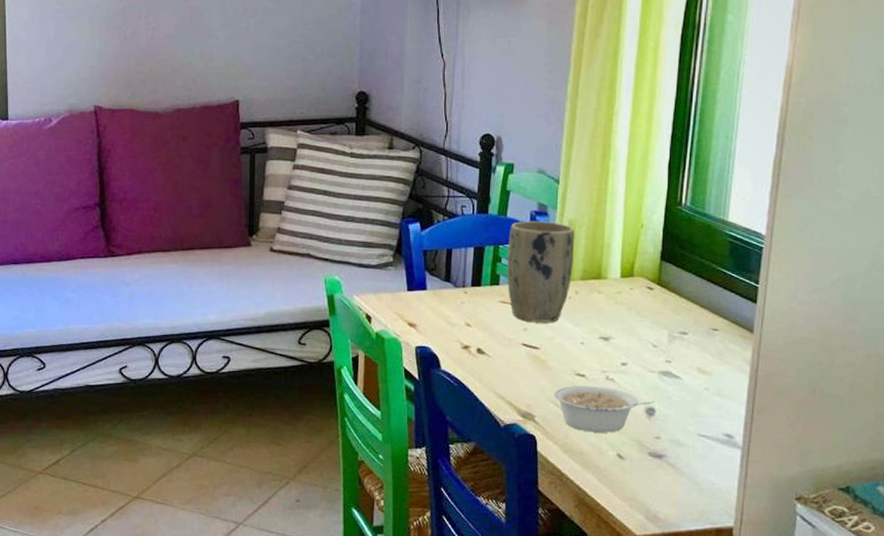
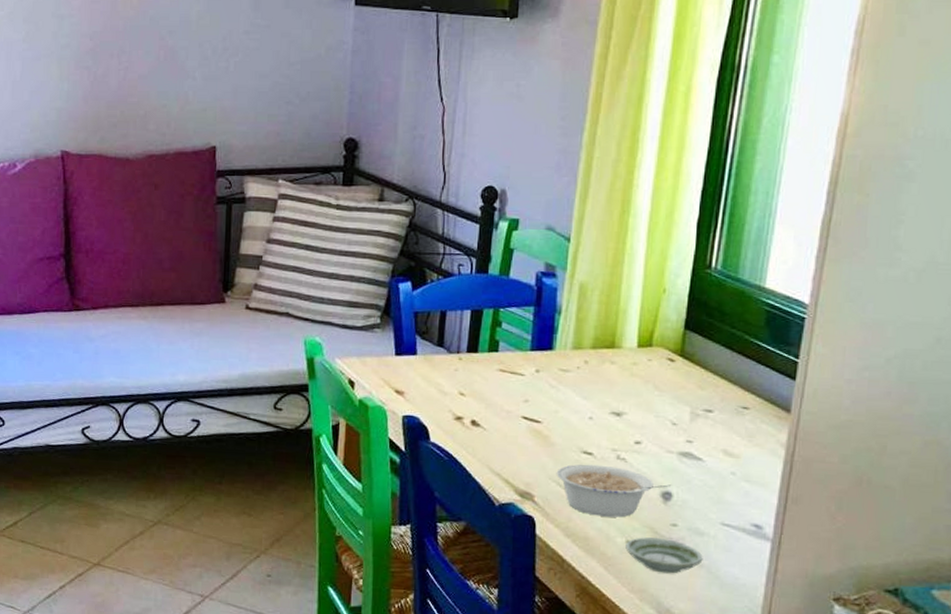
plant pot: present [506,220,575,322] -> none [507,282,587,394]
saucer: none [616,450,684,482] -> present [625,537,703,574]

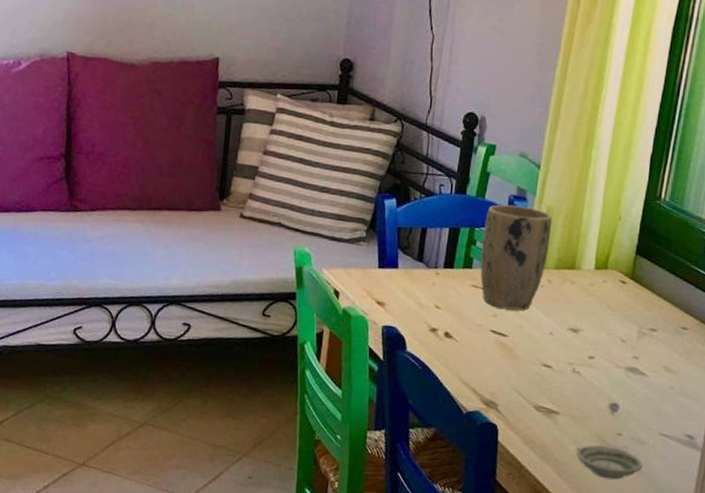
plant pot: none [507,282,587,394] -> present [480,204,553,310]
legume: present [556,464,672,518] -> none [518,376,619,427]

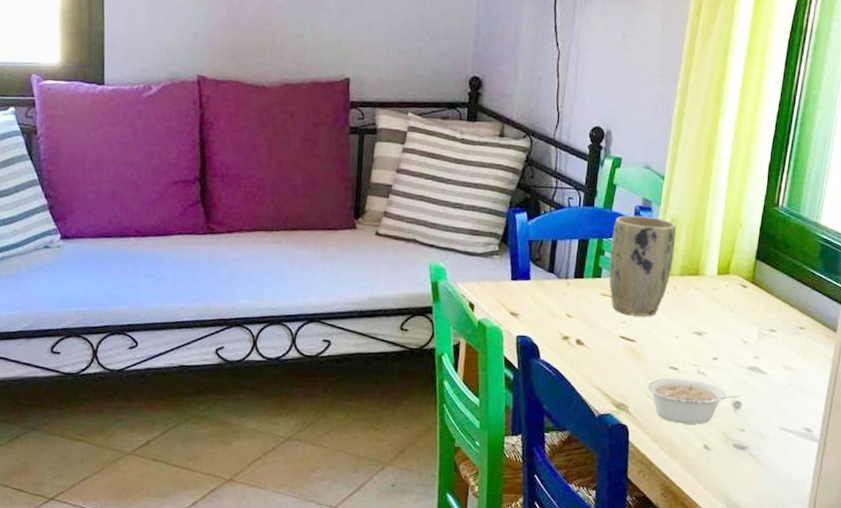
legume: none [518,376,619,427] -> present [647,378,742,425]
saucer: present [576,445,643,480] -> none [702,441,765,473]

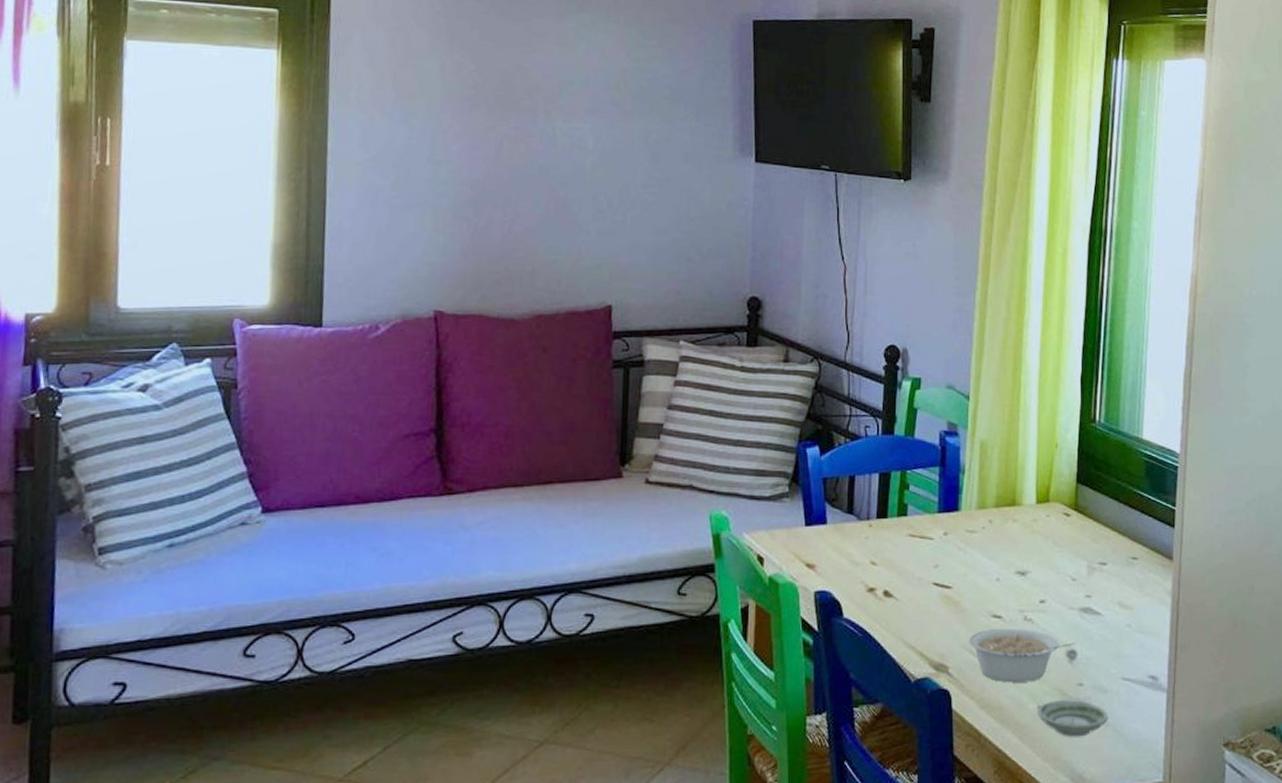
plant pot: present [609,215,677,316] -> none [915,441,988,557]
saucer: none [702,441,765,473] -> present [1038,700,1108,737]

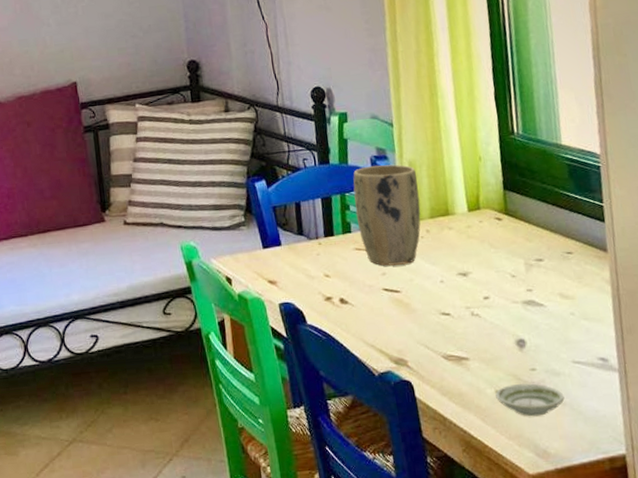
plant pot: none [915,441,988,557] -> present [353,164,421,266]
legume: present [968,628,1076,683] -> none [422,323,523,372]

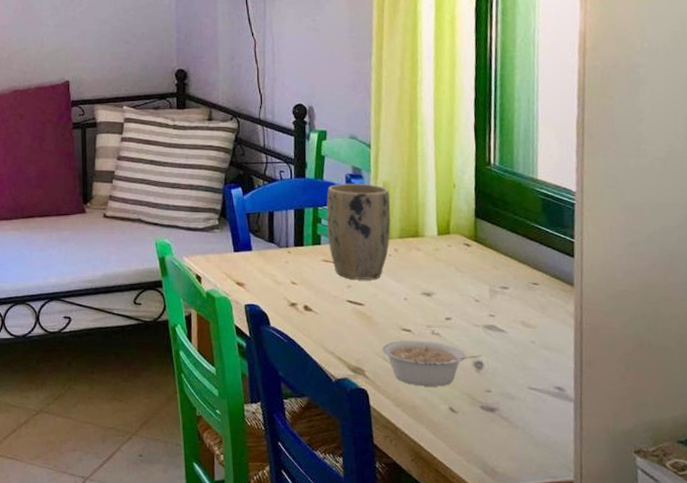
legume: none [422,323,523,372] -> present [381,340,482,387]
saucer: present [495,383,565,417] -> none [449,403,517,436]

